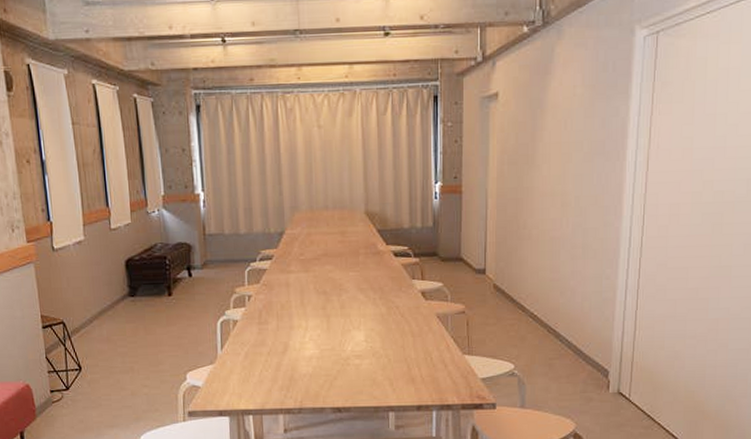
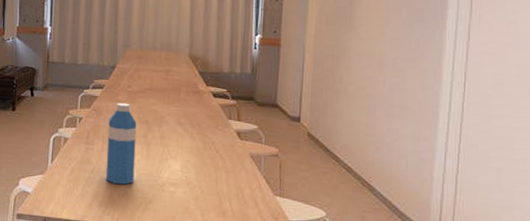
water bottle: none [281,273,316,364] -> present [105,102,137,185]

